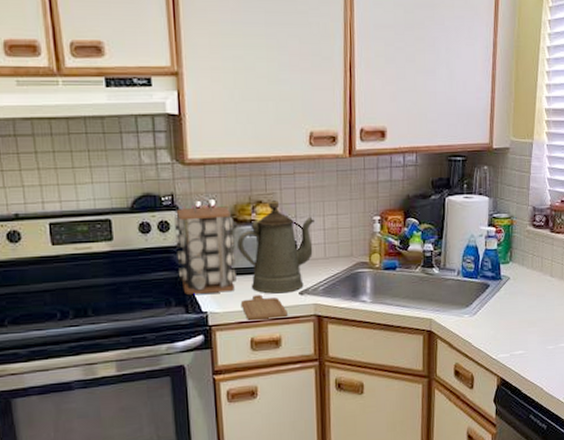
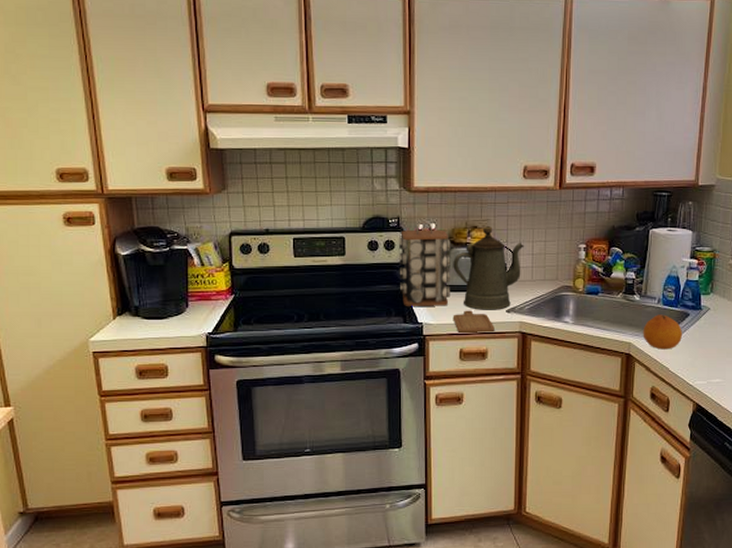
fruit: none [443,287,483,324] -> present [643,314,682,350]

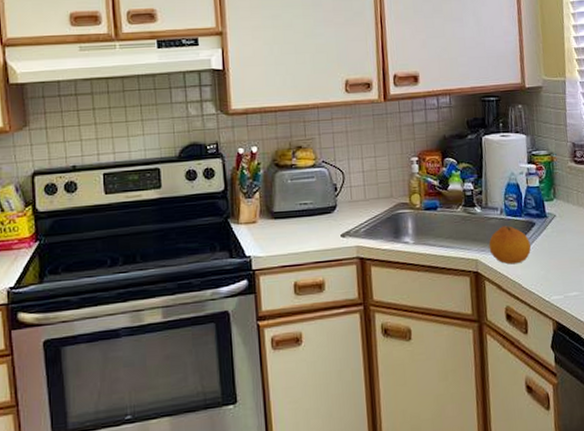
spice rack: present [399,221,451,307] -> none [219,144,279,239]
coffee pot: present [453,225,524,310] -> none [279,144,353,237]
chopping board: present [453,310,495,334] -> none [283,237,330,265]

